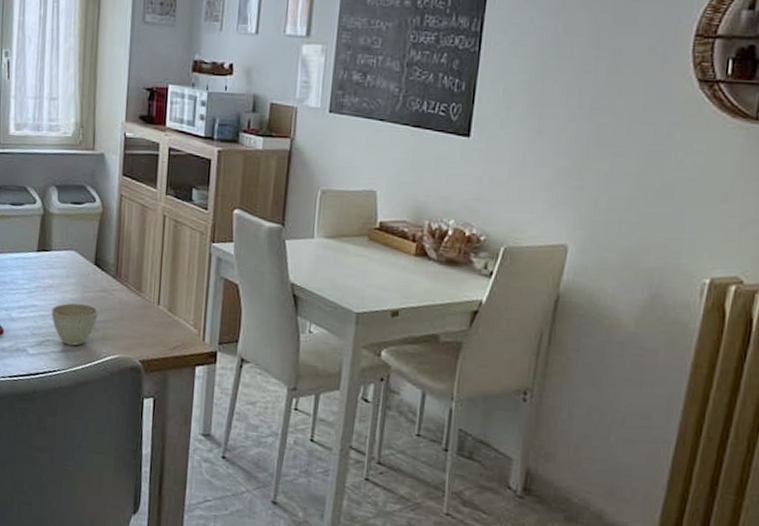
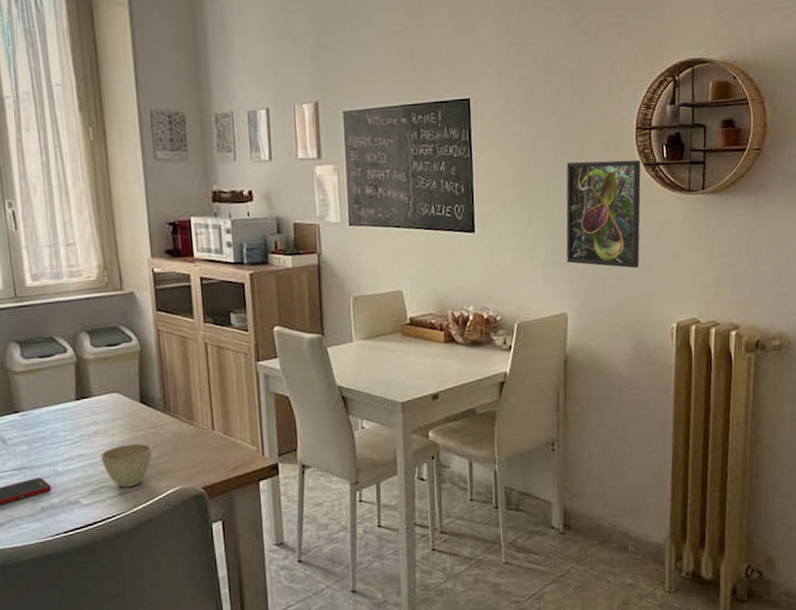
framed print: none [577,68,695,205] -> present [566,159,641,269]

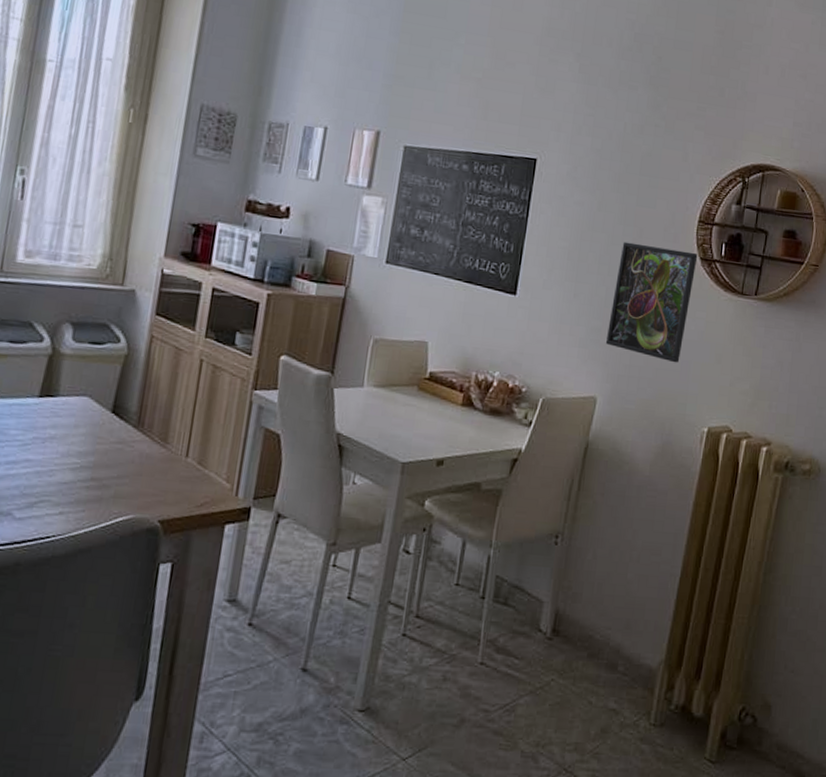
cup: present [100,443,152,488] -> none [50,456,112,507]

